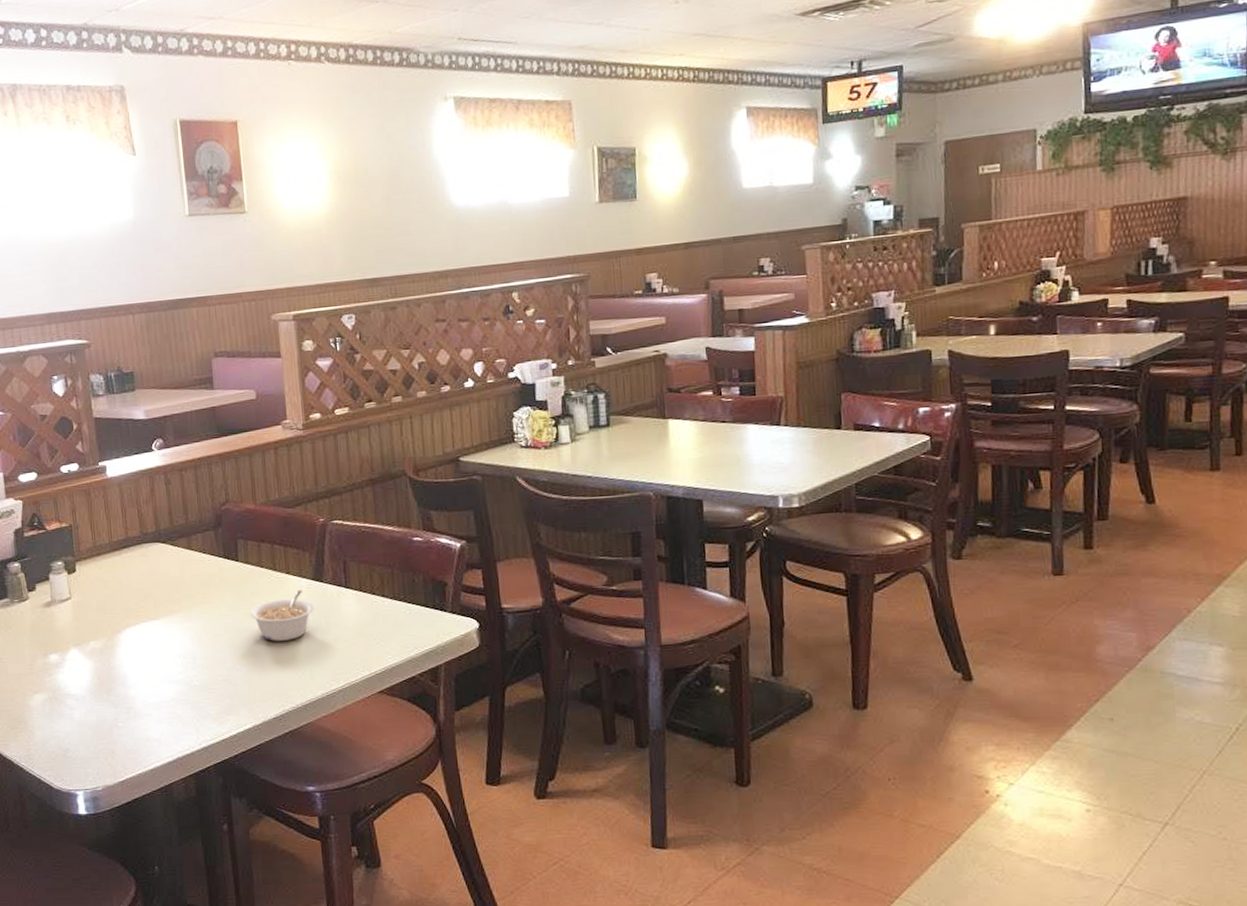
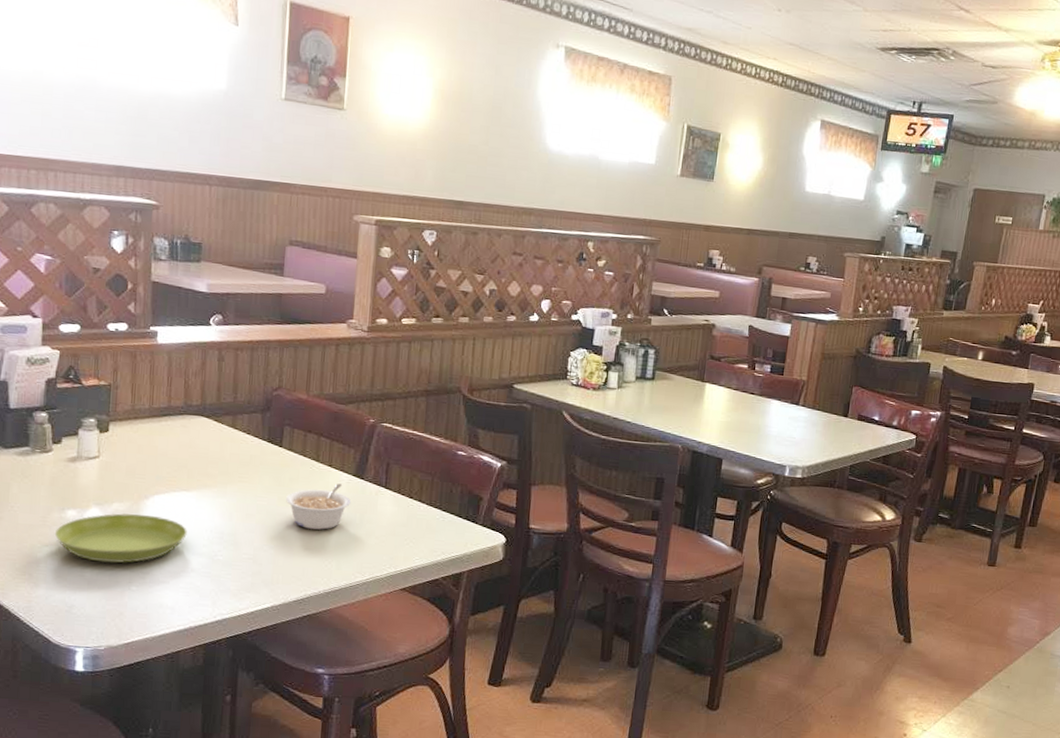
saucer: none [42,649,162,703] -> present [55,513,187,563]

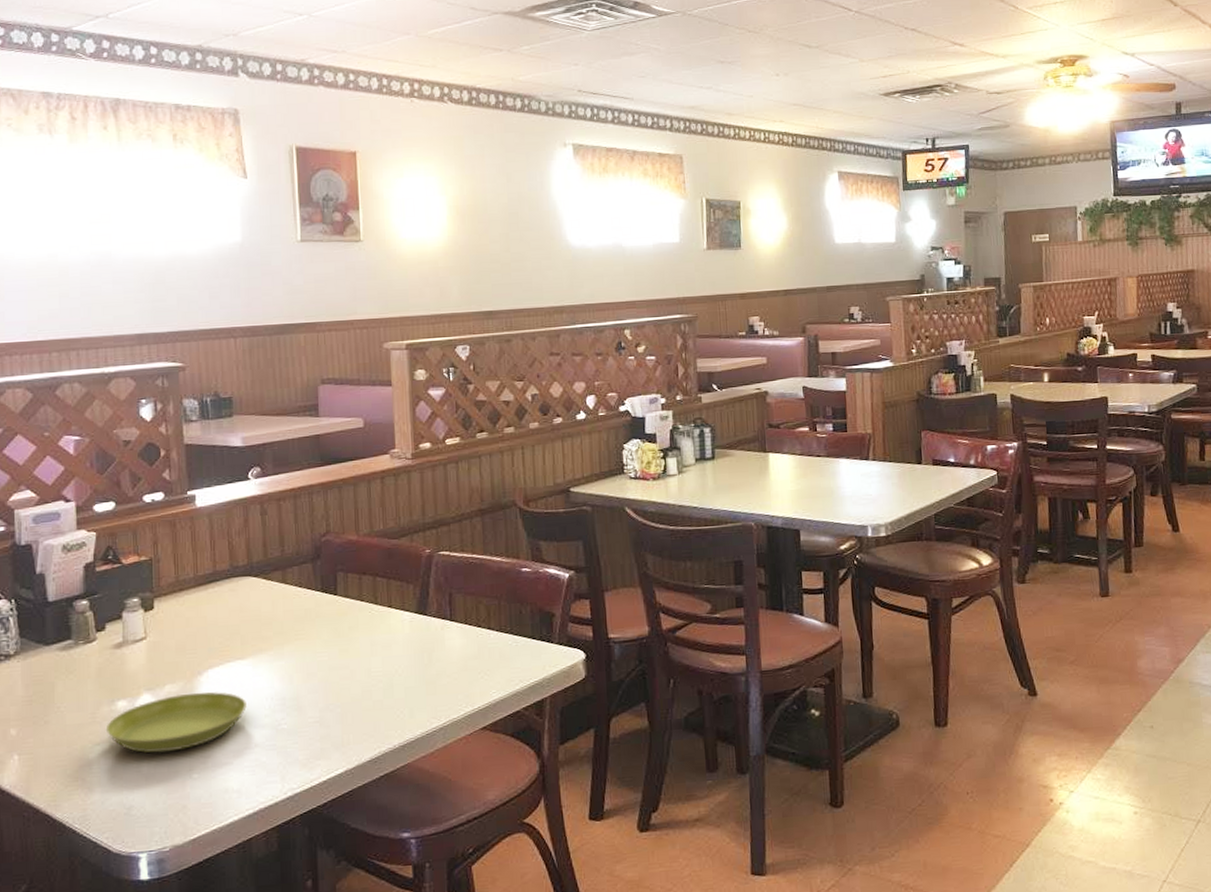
legume: present [286,483,351,530] -> none [348,624,416,679]

